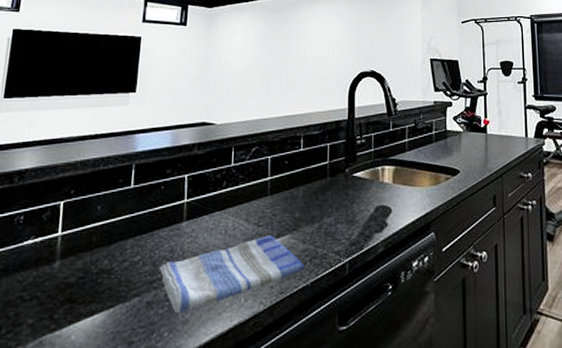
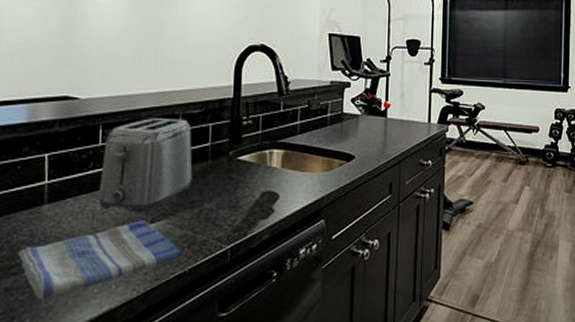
toaster: none [230,140,313,228] -> present [98,118,193,213]

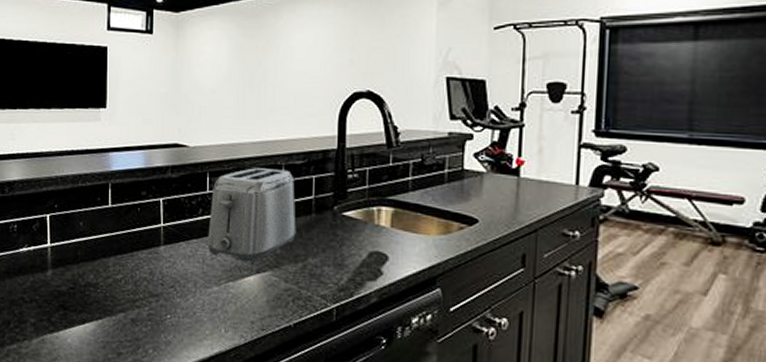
dish towel: present [17,220,182,299] -> none [140,269,287,334]

